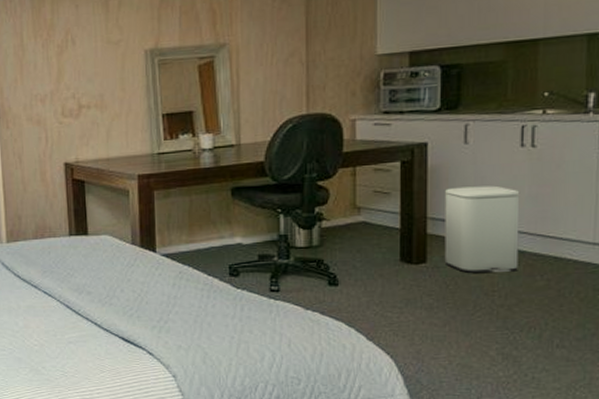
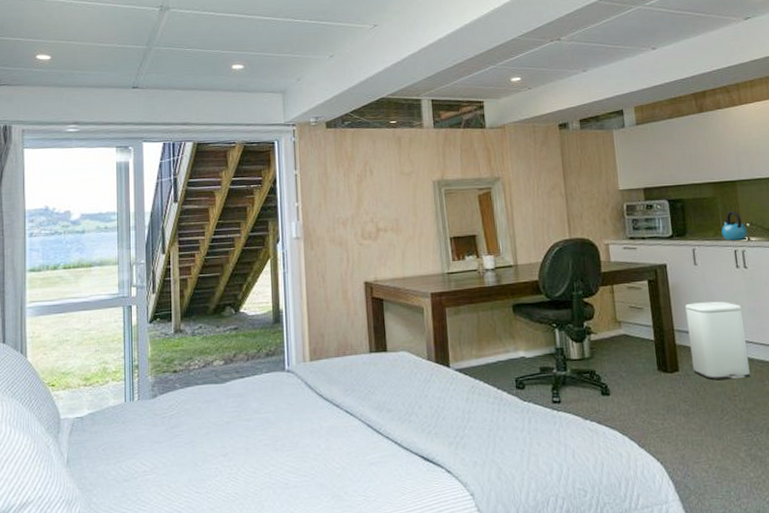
kettle: none [508,77,544,115] -> present [721,211,748,242]

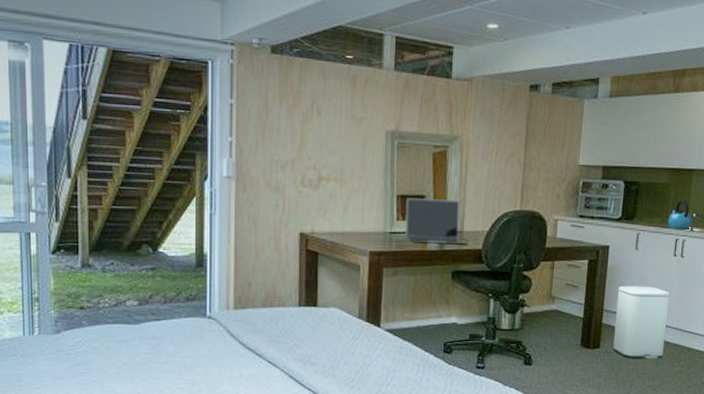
laptop: none [459,236,523,281] -> present [405,198,467,245]

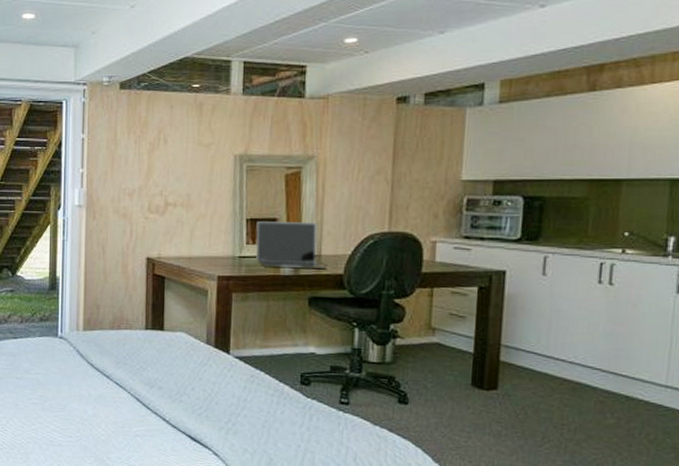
pedal bin: present [612,286,670,359] -> none [515,317,595,407]
kettle: present [668,200,693,230] -> none [587,216,624,252]

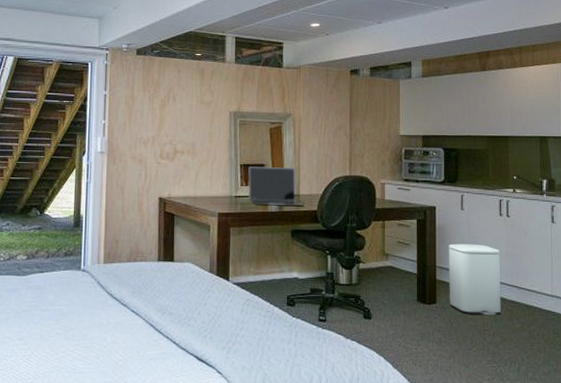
pedal bin: none [515,317,595,407] -> present [449,243,501,316]

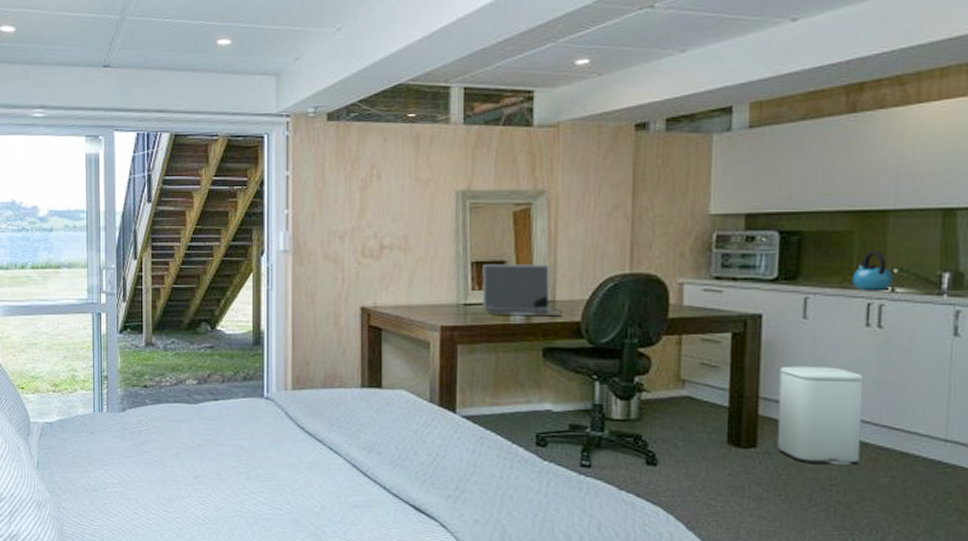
kettle: none [490,164,514,192] -> present [852,251,893,292]

